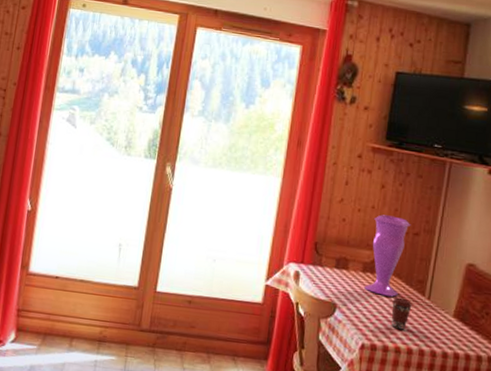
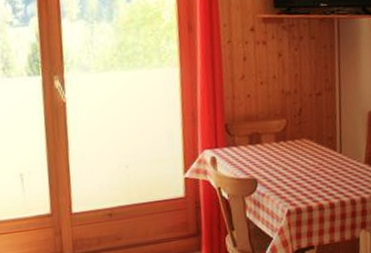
vase: present [364,214,411,297] -> none [276,81,313,160]
coffee cup: present [391,297,412,330] -> none [308,157,327,189]

